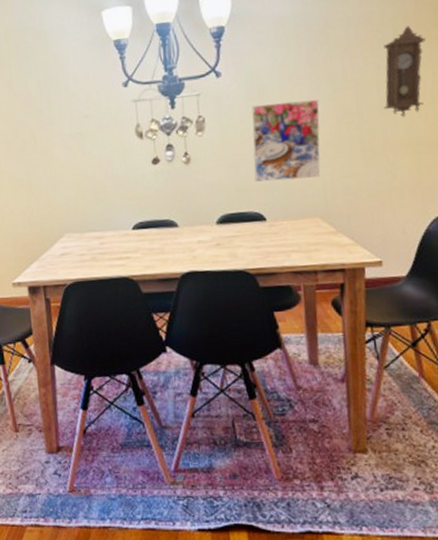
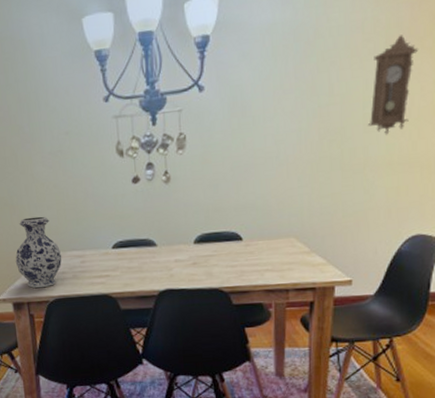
vase: none [31,197,81,271] -> present [15,216,62,288]
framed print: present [252,99,321,182] -> none [233,115,303,202]

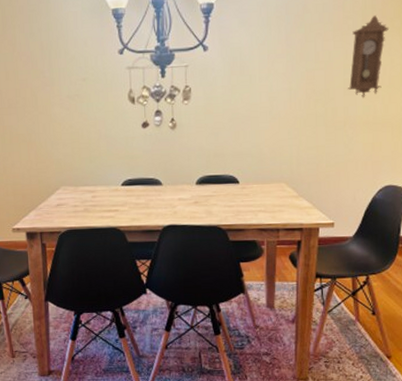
vase: present [15,216,62,288] -> none [30,153,75,219]

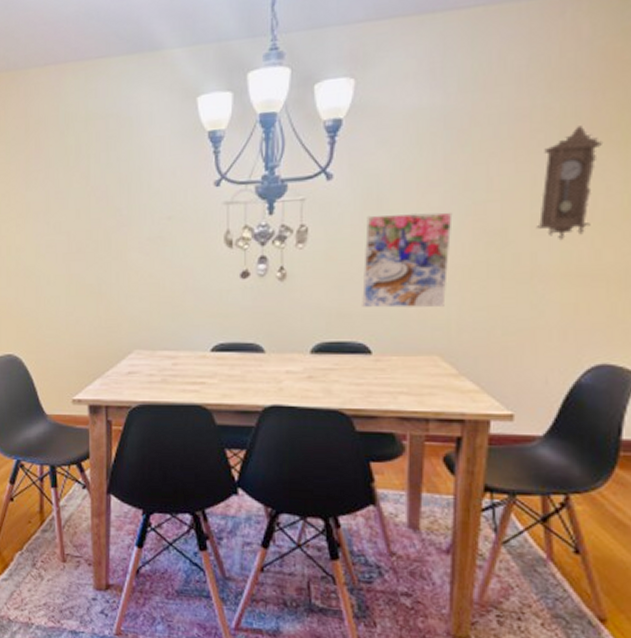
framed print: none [231,77,293,149] -> present [362,212,453,308]

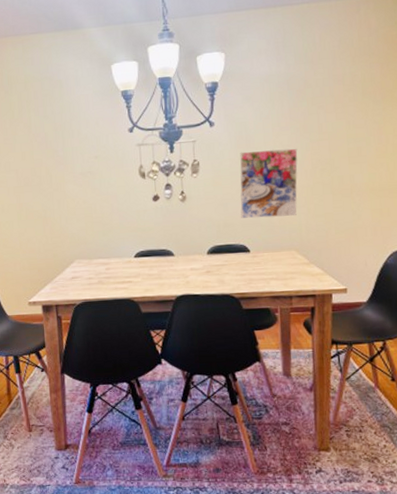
pendulum clock: present [535,125,604,241] -> none [352,87,390,166]

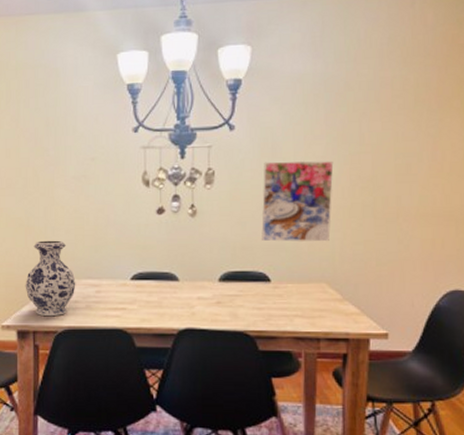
vase: none [46,228,89,292] -> present [25,240,76,316]

